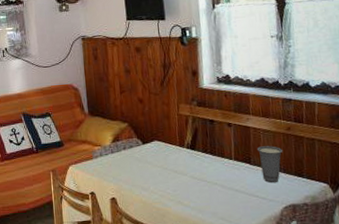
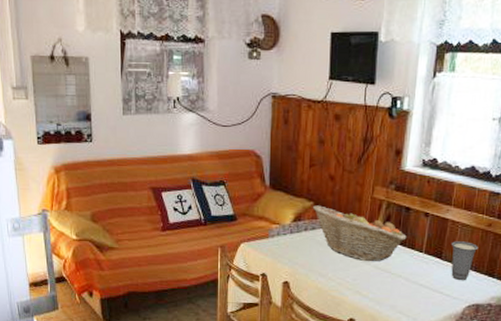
fruit basket: none [128,126,216,173] -> present [313,205,407,262]

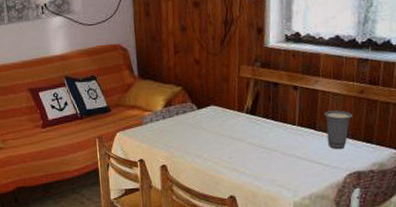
fruit basket: present [313,205,407,262] -> none [182,89,278,140]

